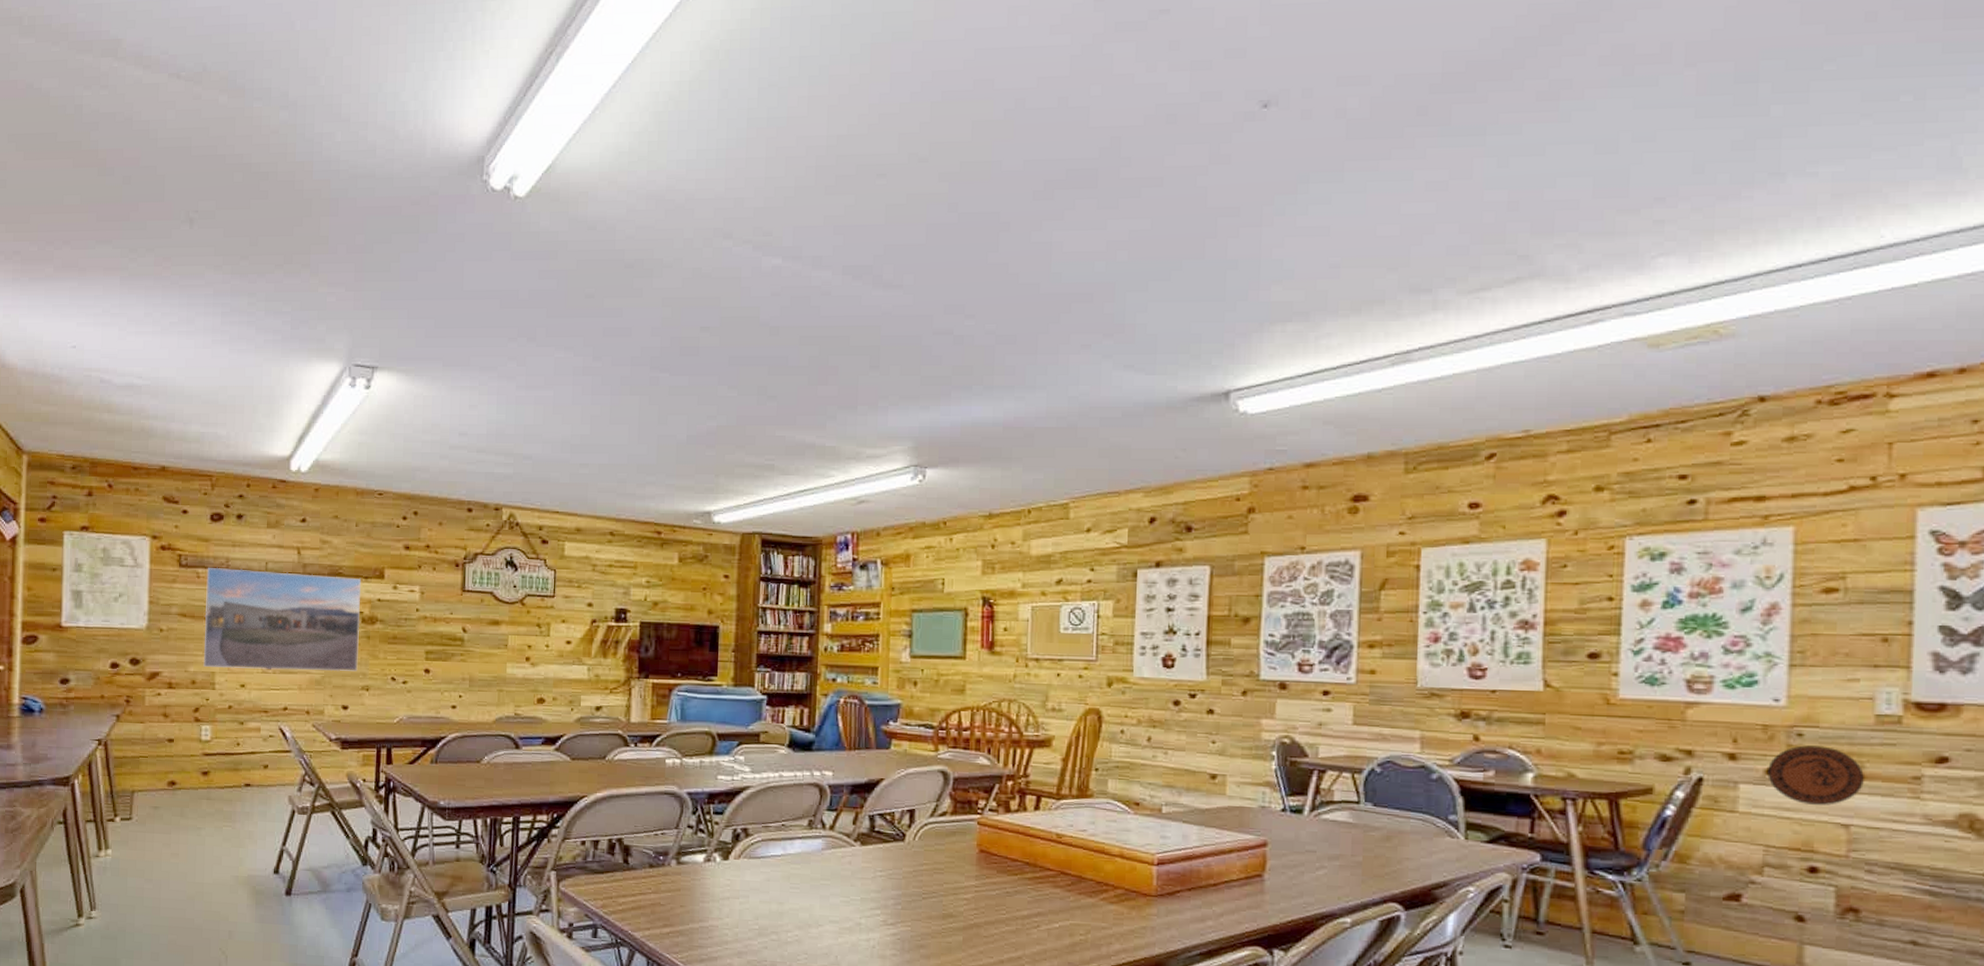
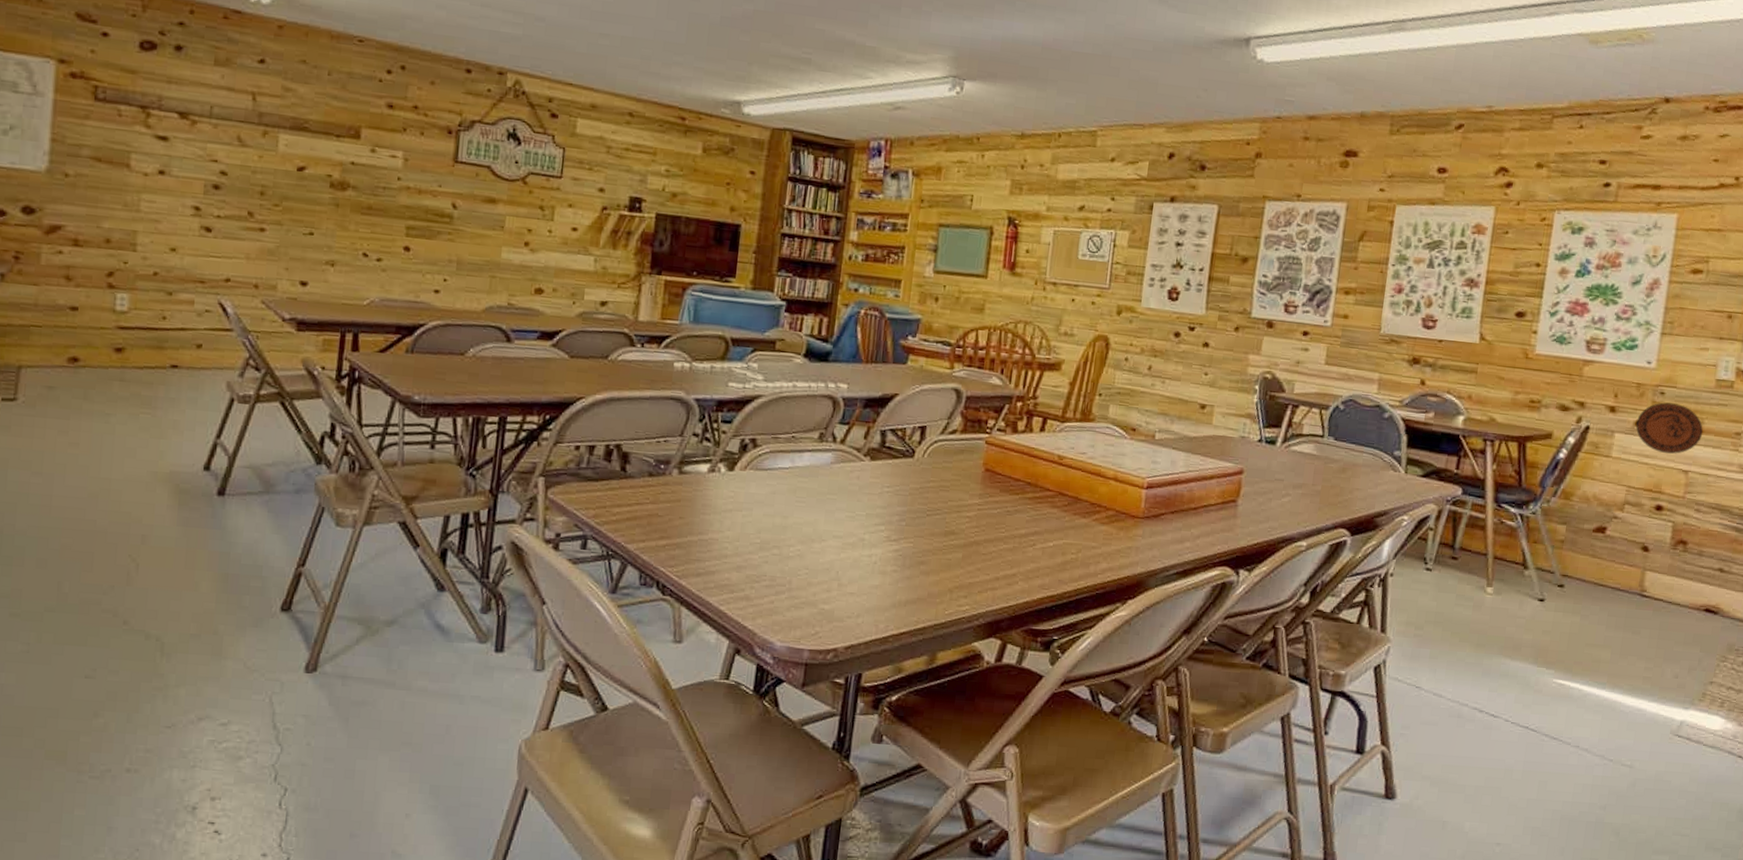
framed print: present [203,567,362,672] -> none [121,105,332,243]

